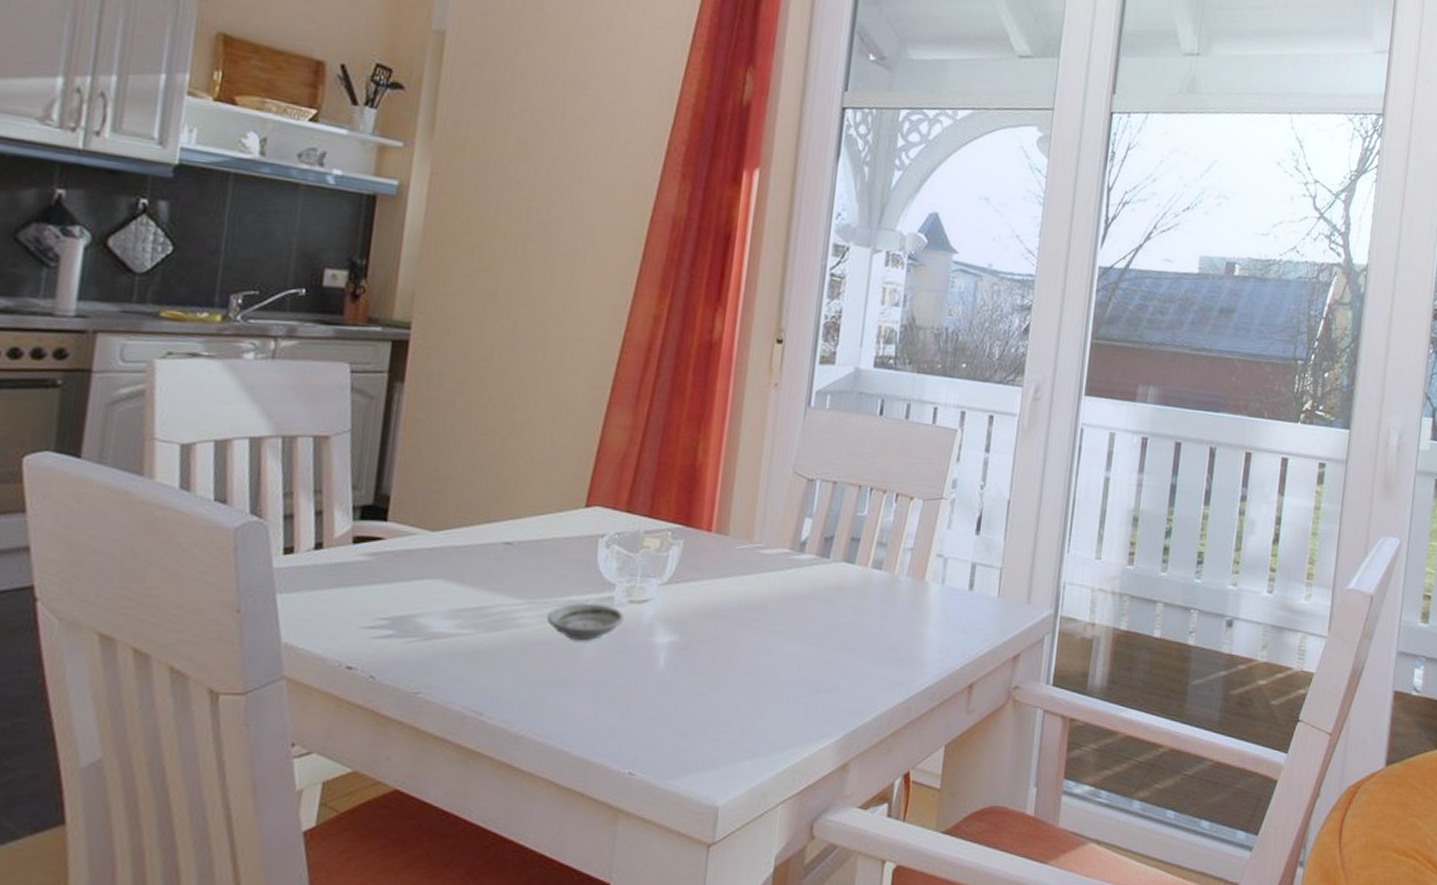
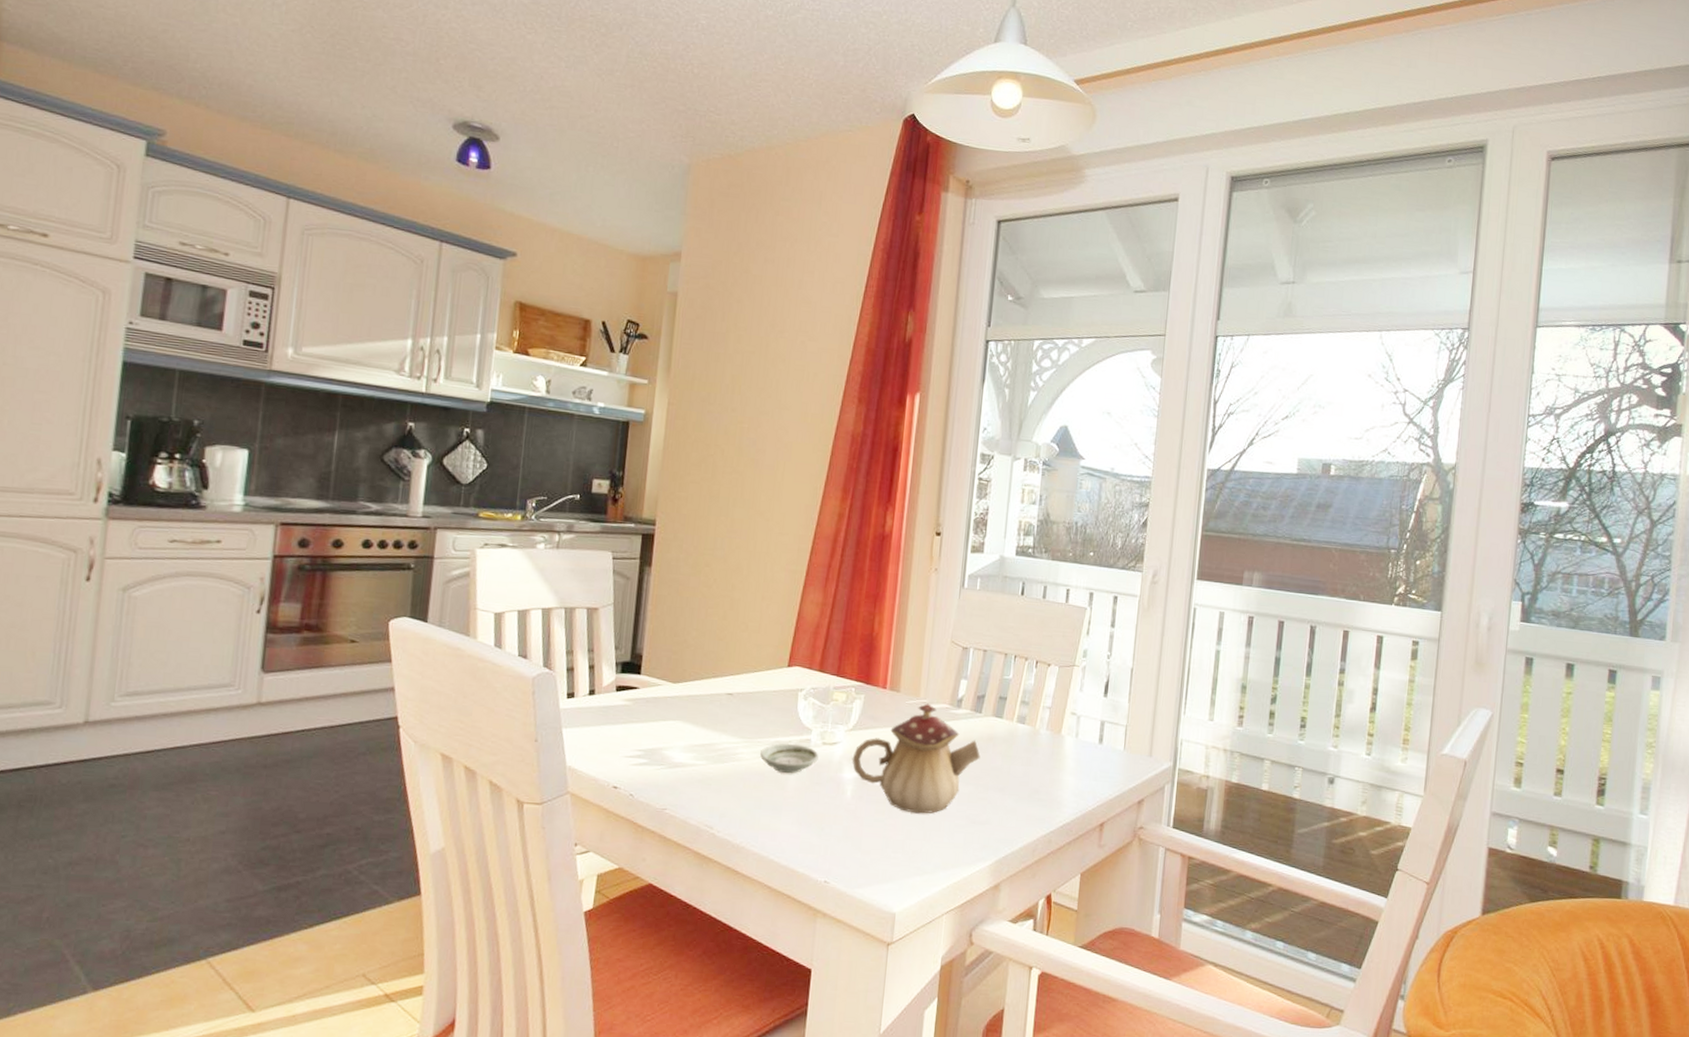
teapot: none [666,548,827,684] -> present [852,703,980,814]

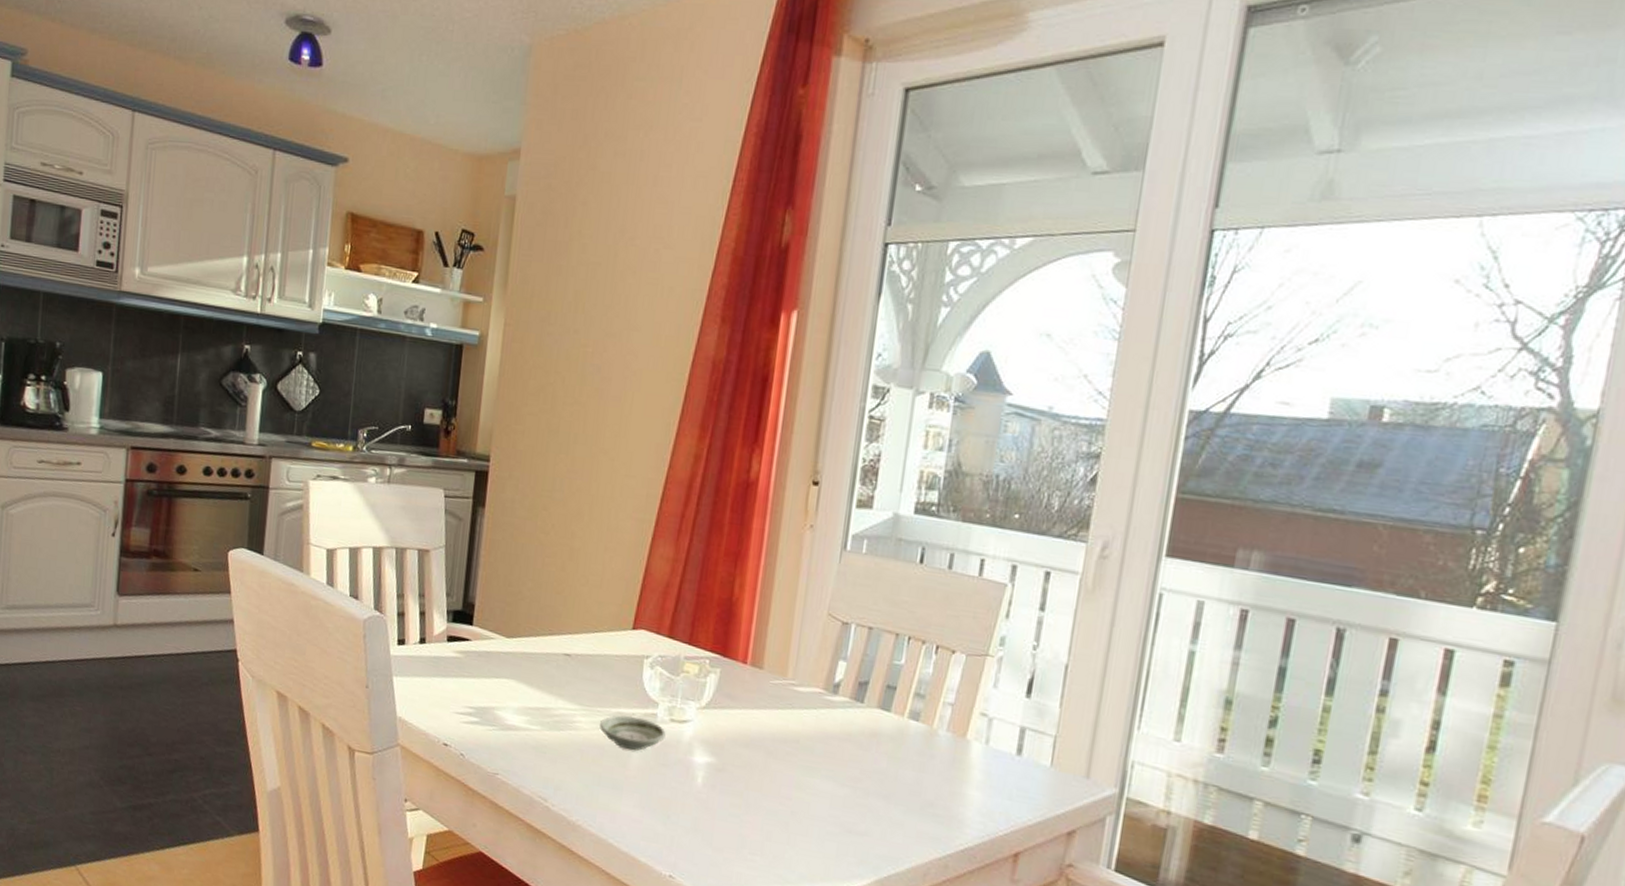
teapot: present [852,703,980,814] -> none [704,685,861,815]

